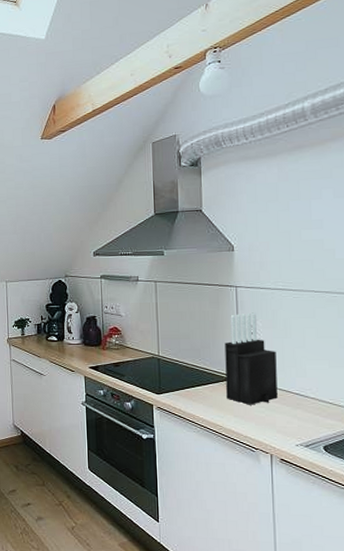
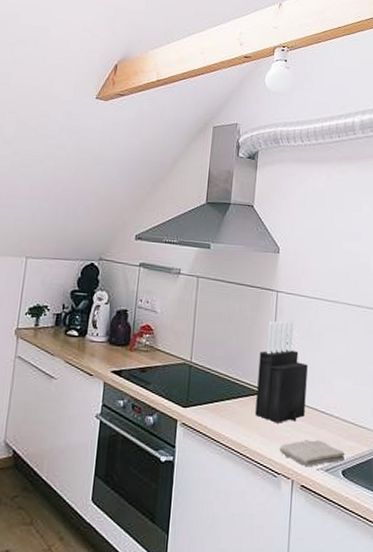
washcloth: none [255,419,325,443] -> present [280,440,345,467]

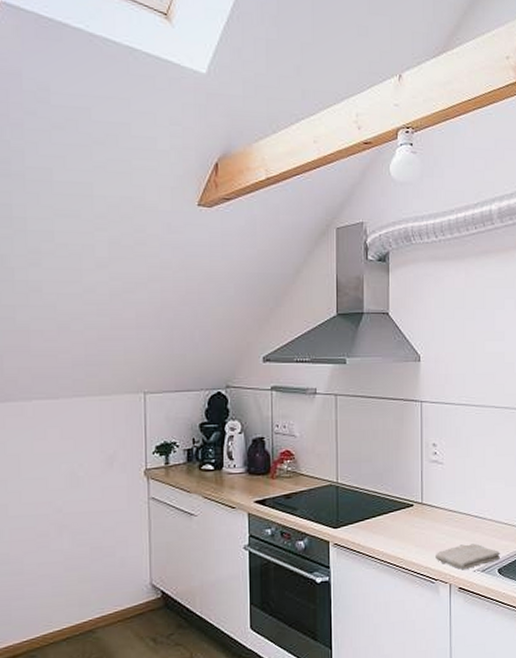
knife block: present [255,320,308,423] -> none [408,430,458,532]

